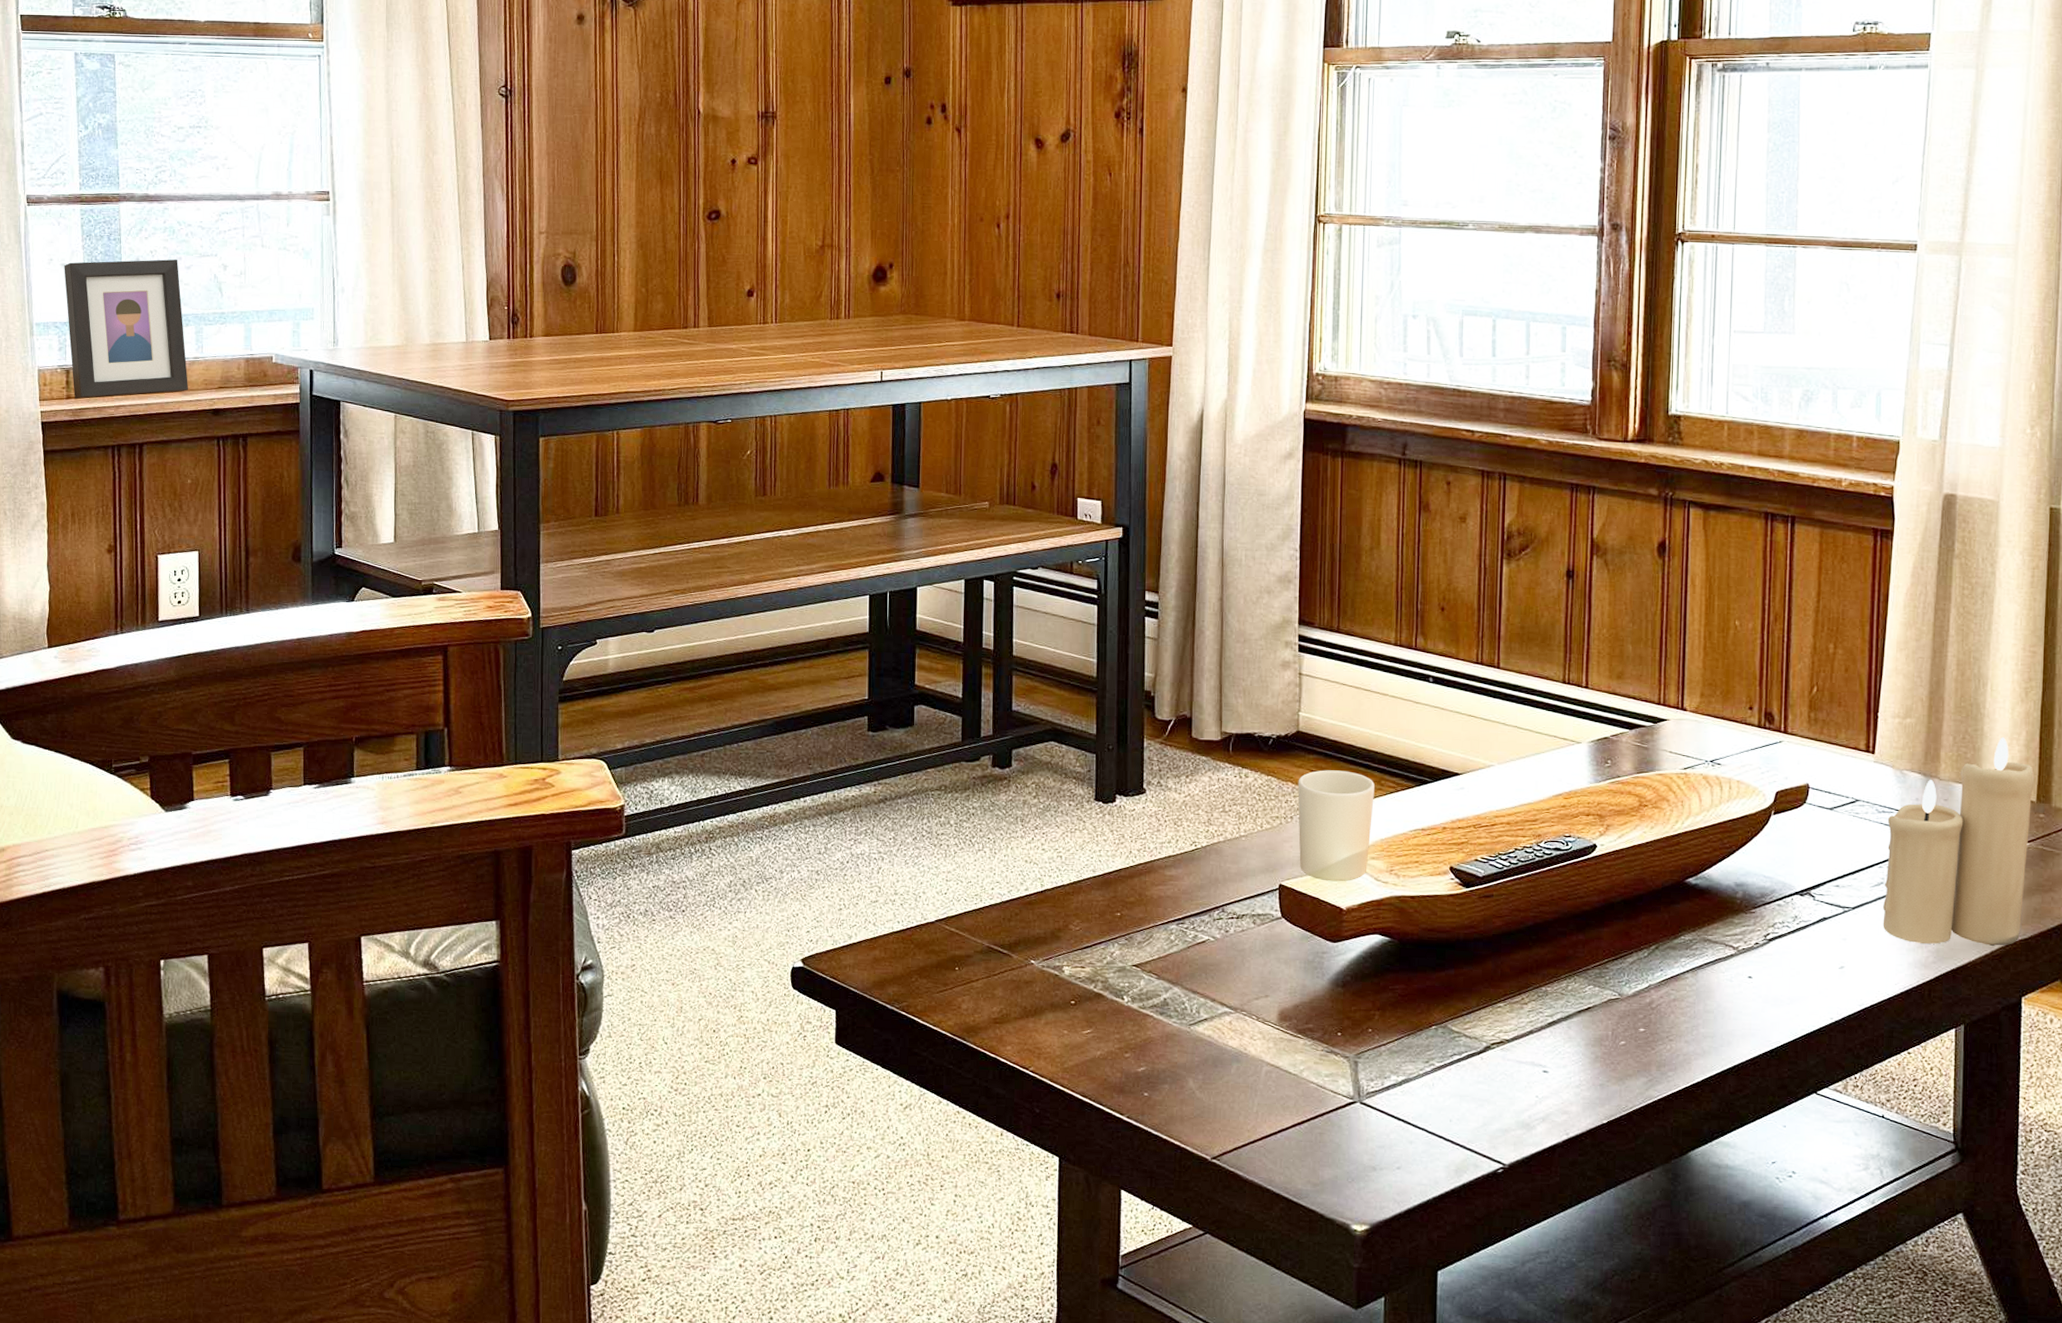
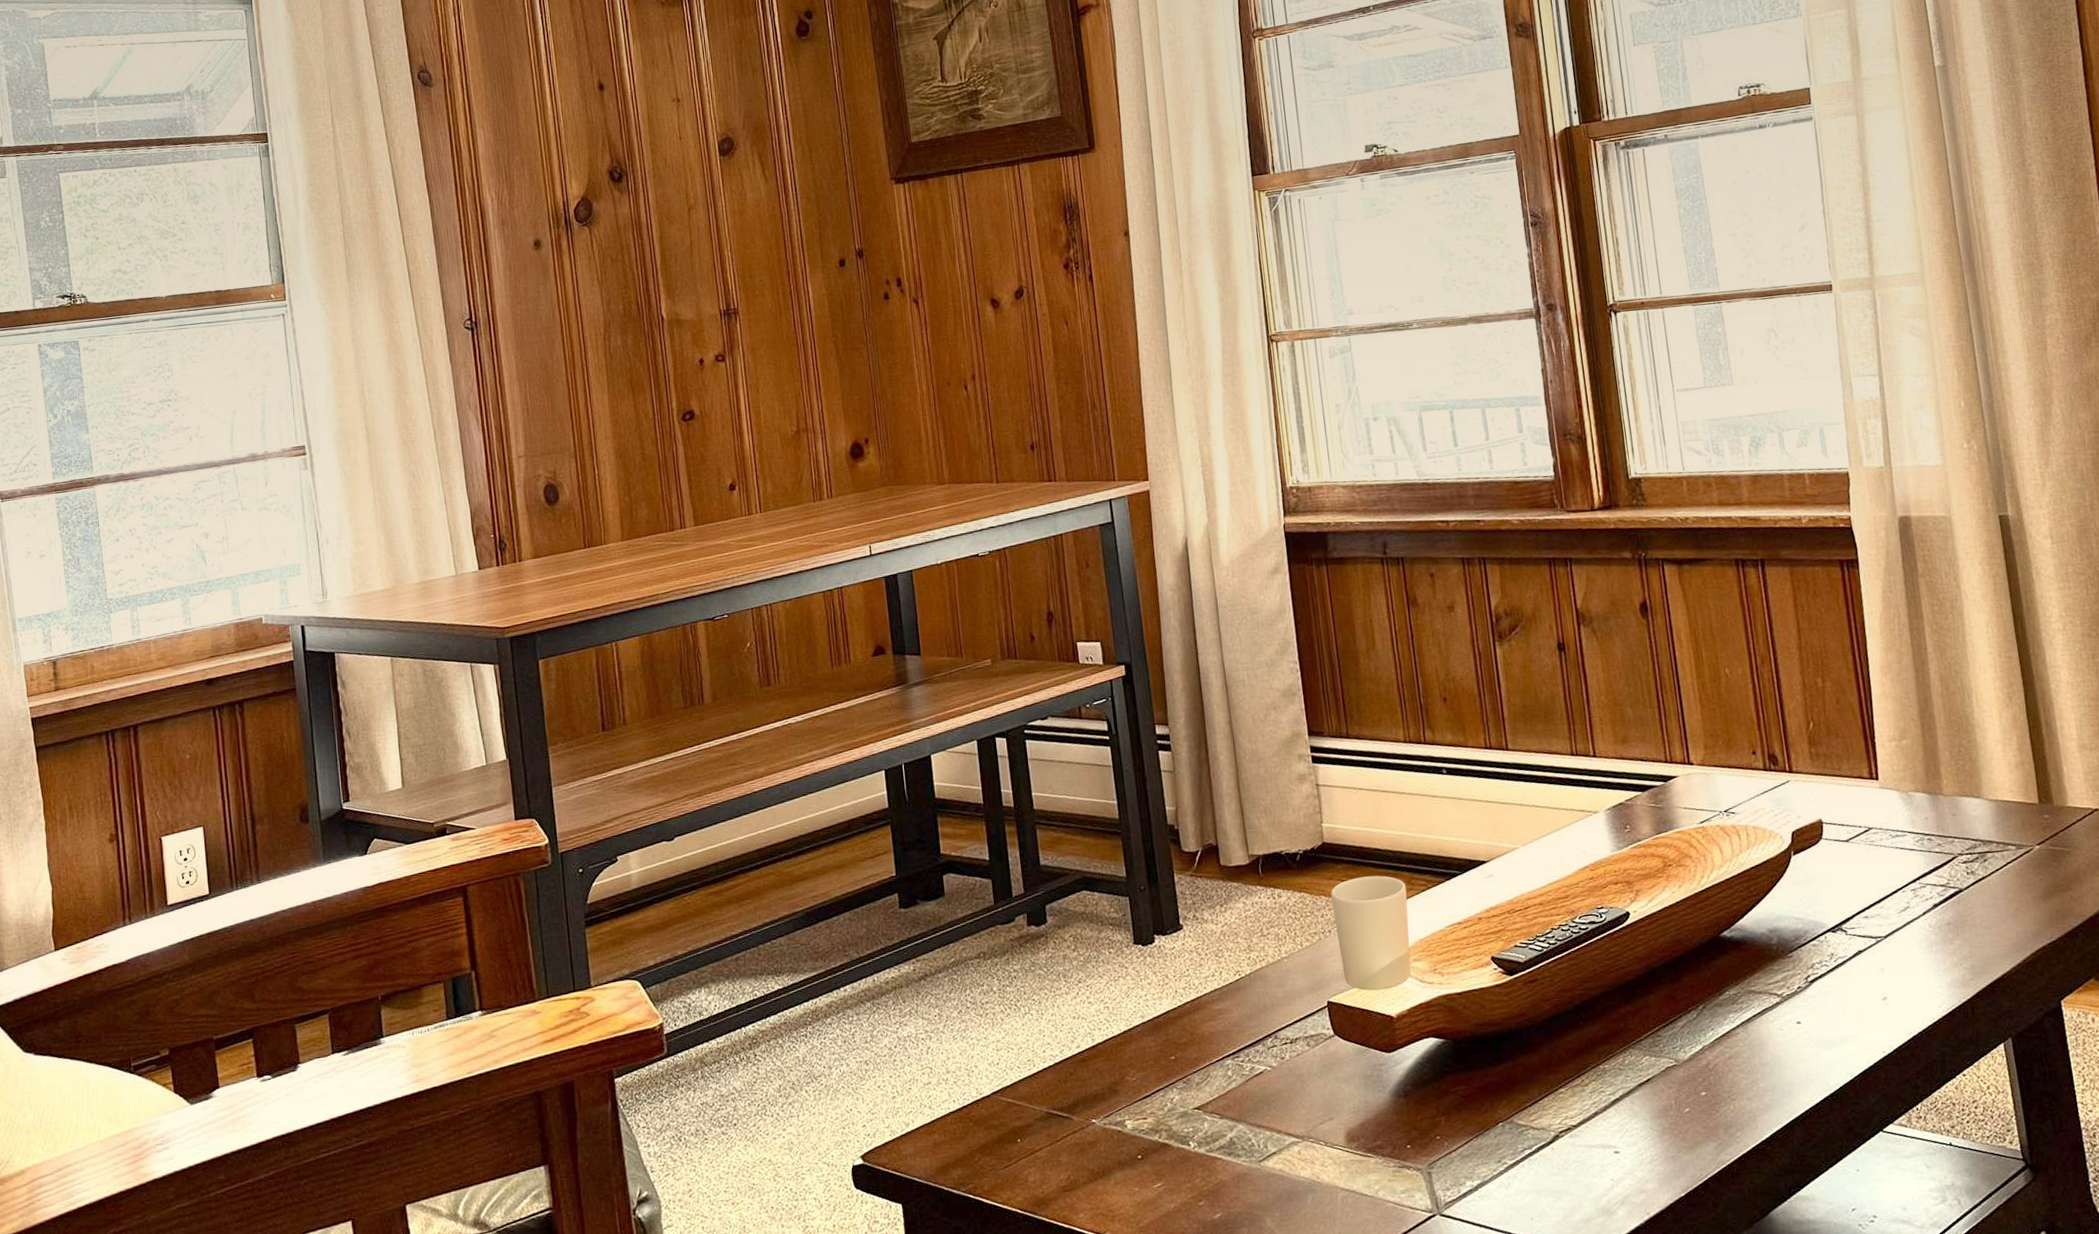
picture frame: present [64,259,188,400] -> none [43,534,179,691]
candle: present [1883,736,2035,946] -> none [1902,744,2048,963]

